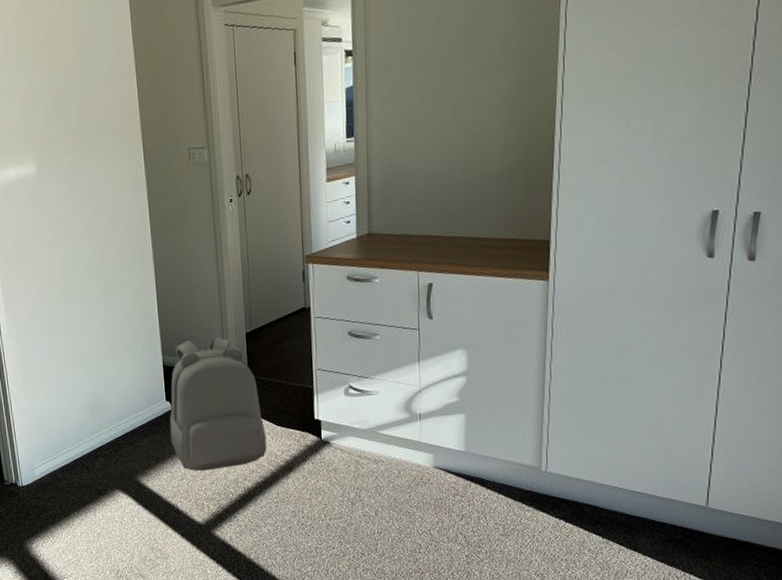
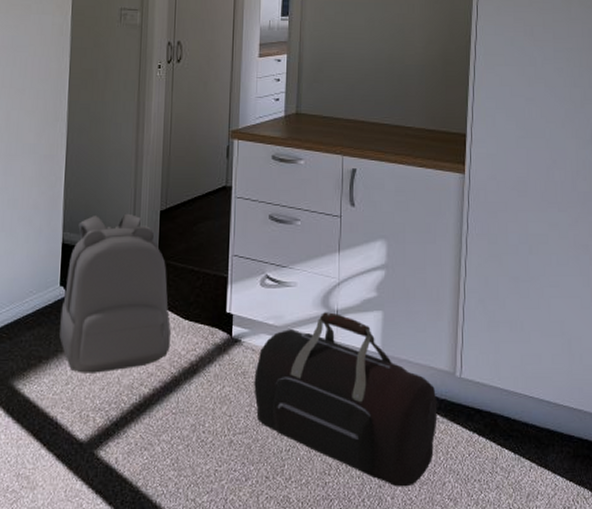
duffel bag: none [345,416,523,564] -> present [254,312,438,487]

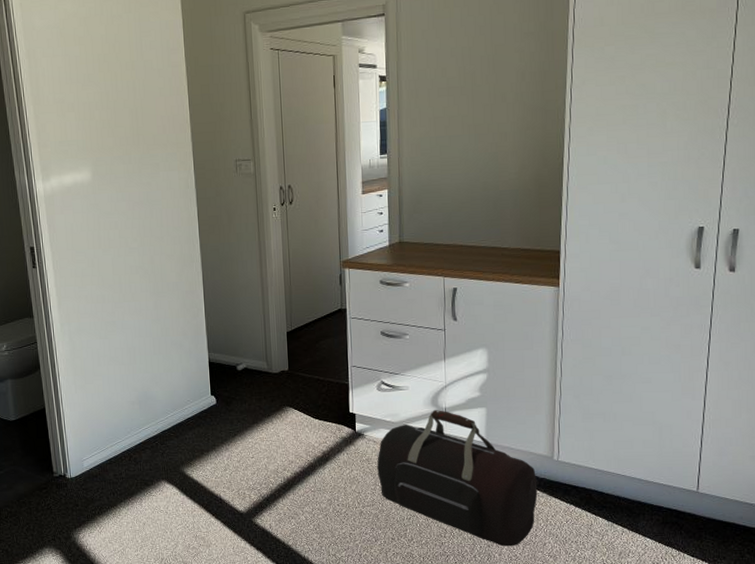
backpack: present [59,213,171,373] -> none [214,335,305,462]

